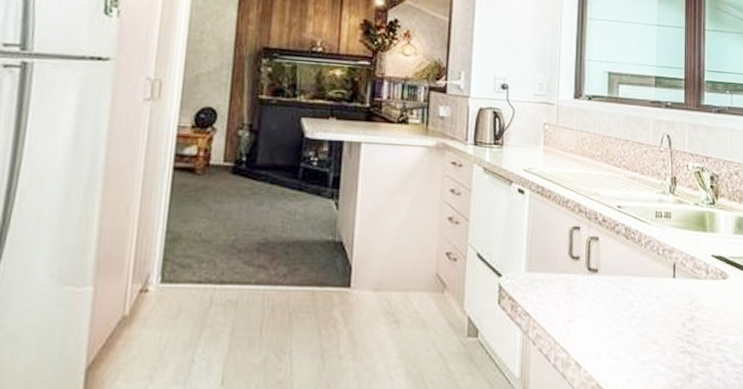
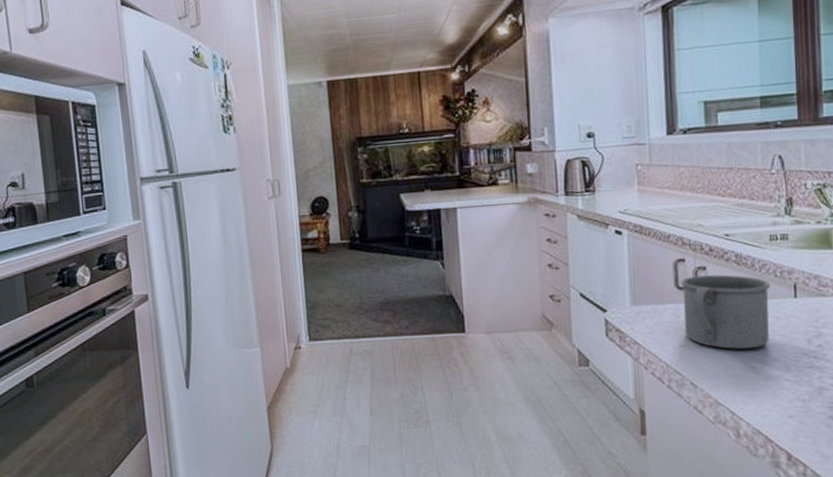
mug: none [574,246,654,328] -> present [680,274,771,349]

